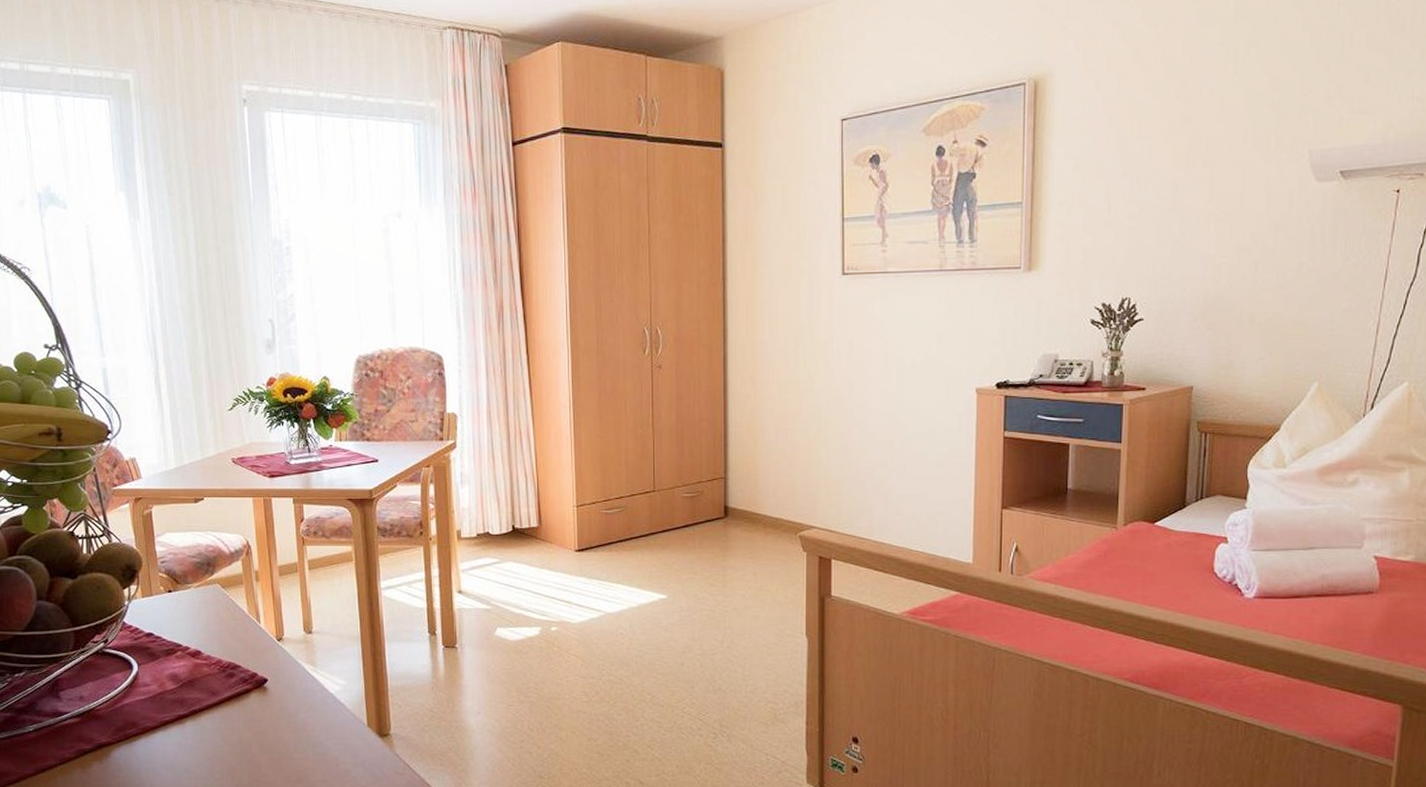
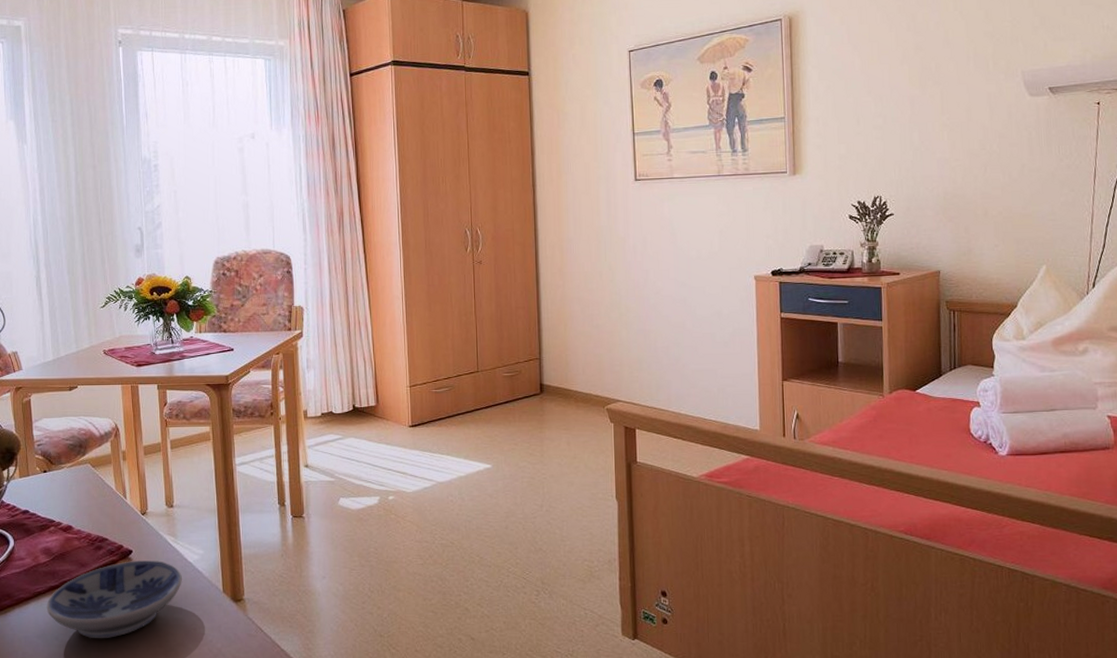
bowl: none [175,690,323,773] -> present [46,561,182,639]

